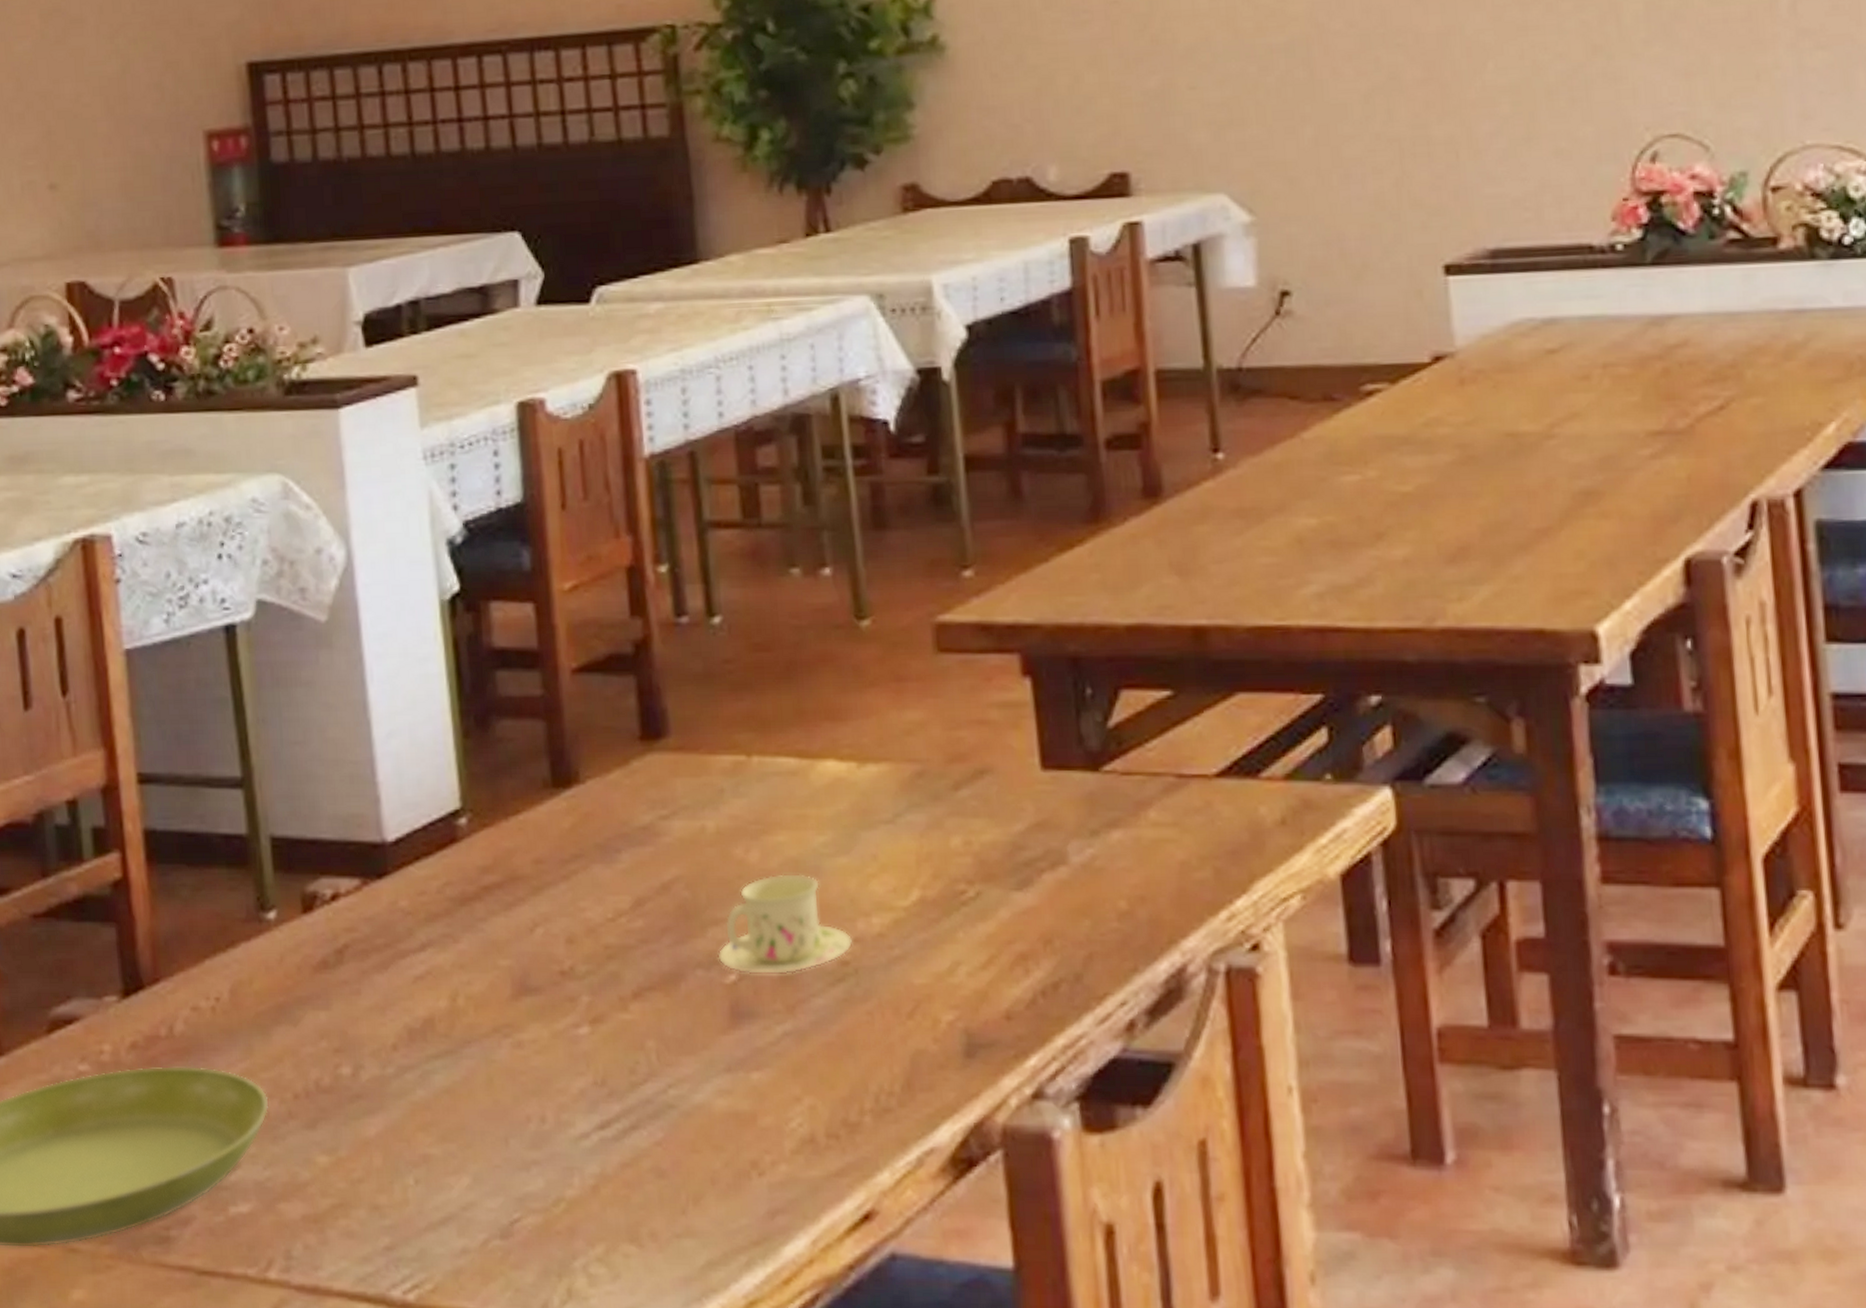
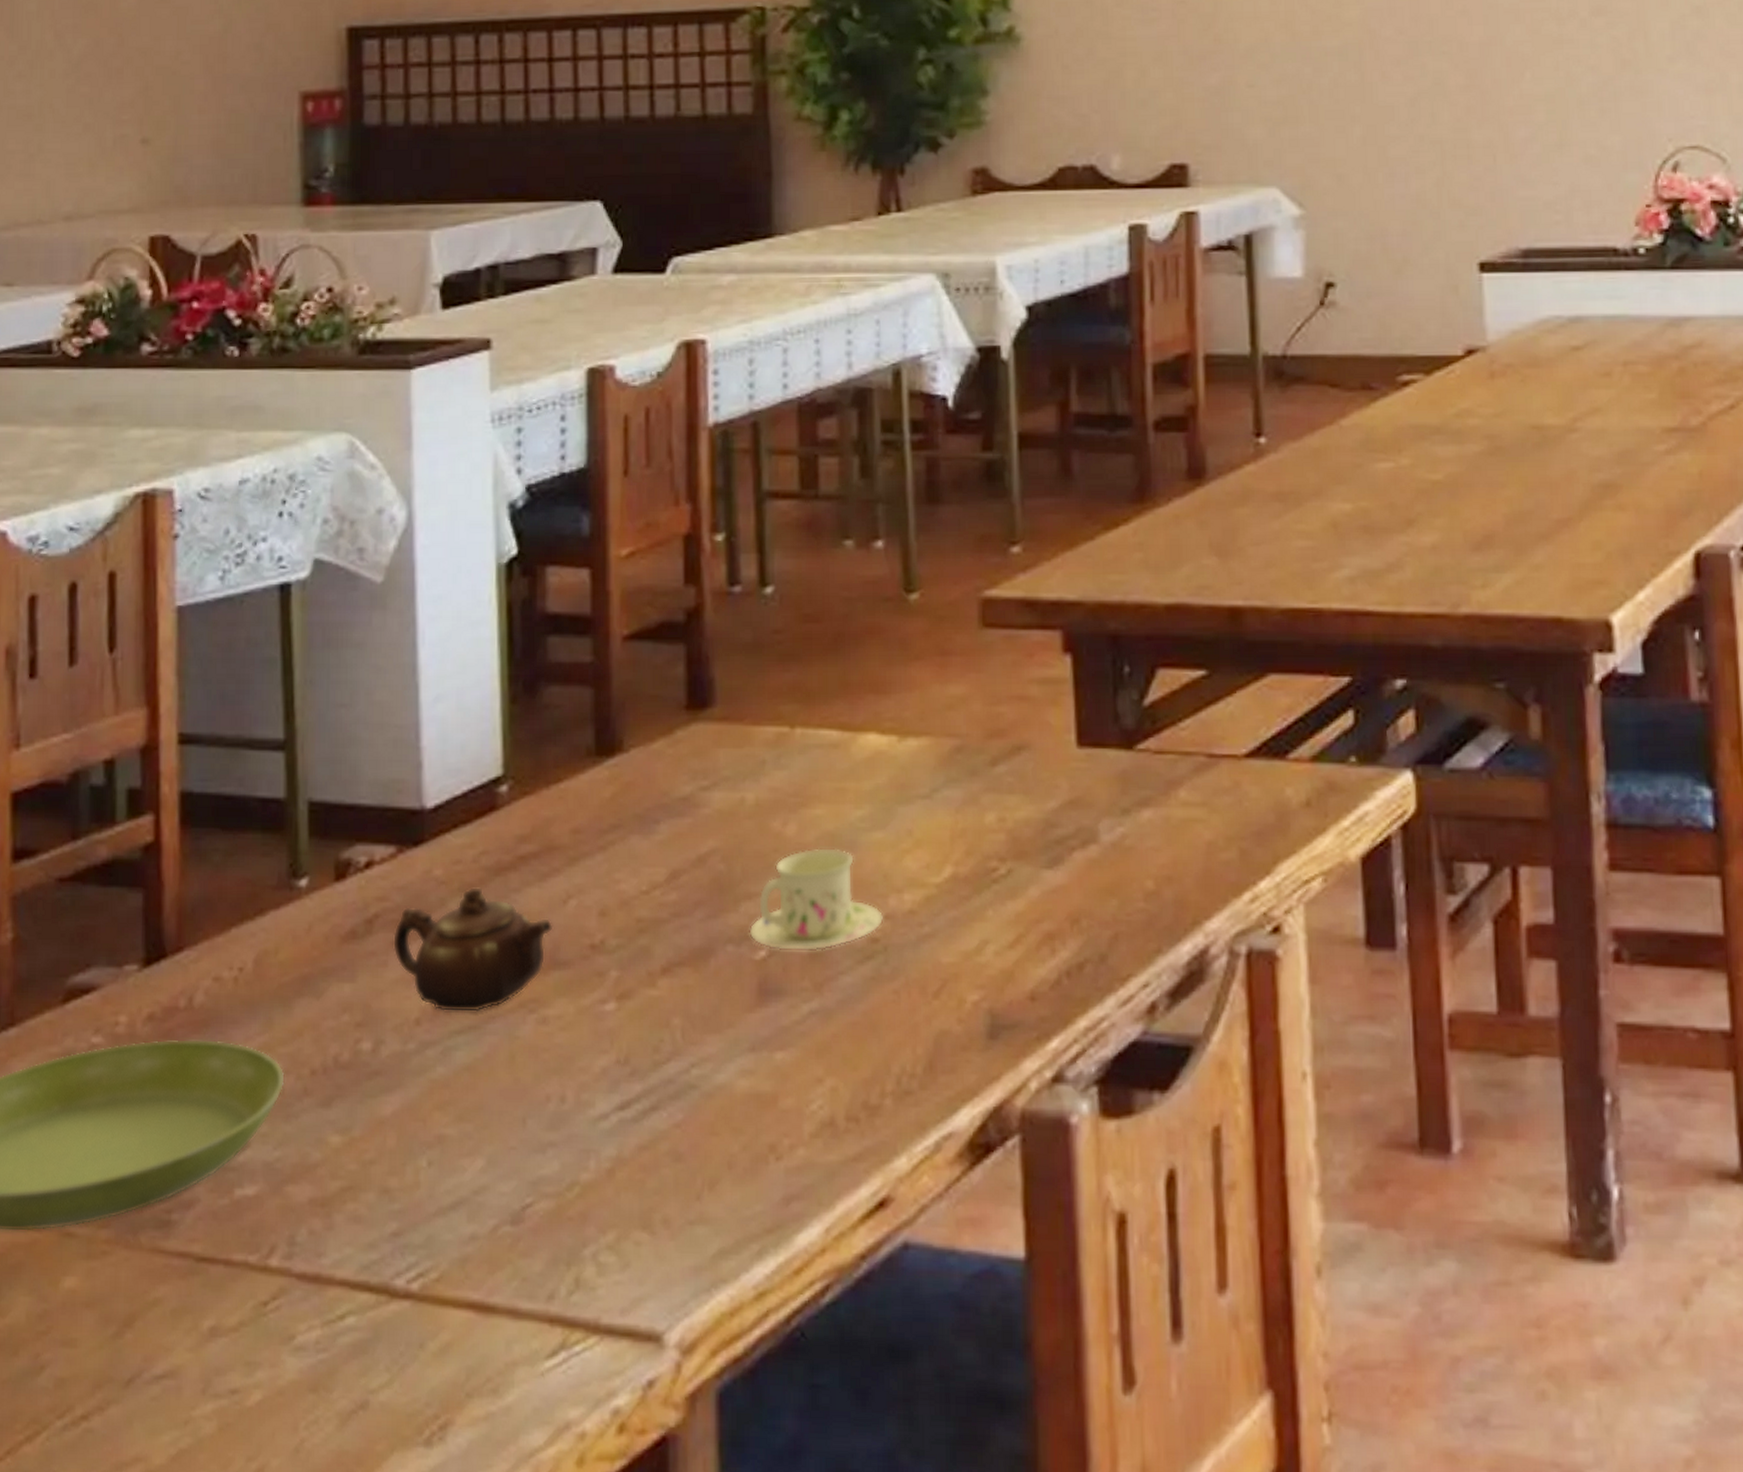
teapot: none [363,916,522,1038] -> present [392,886,553,1013]

